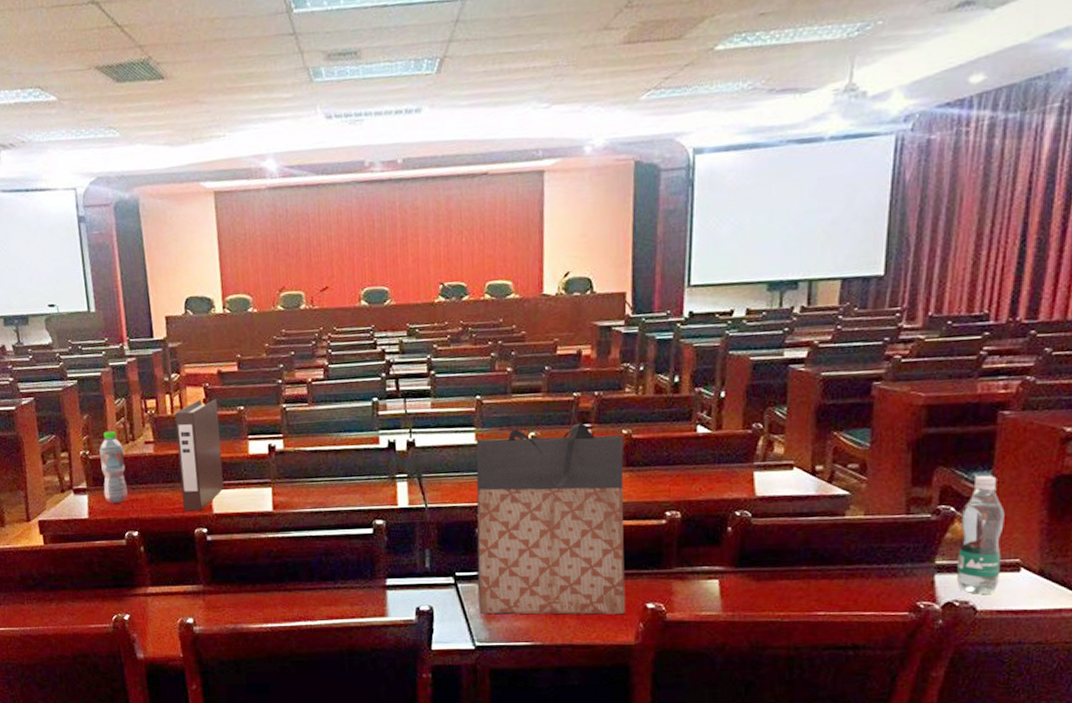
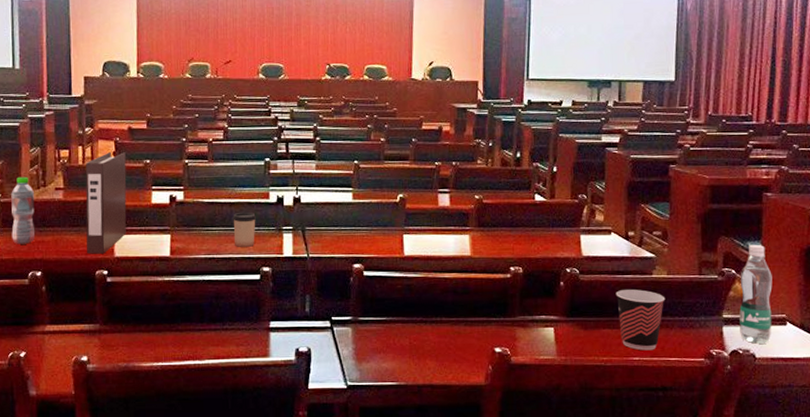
cup: none [339,460,366,499] -> present [233,213,256,247]
bag: present [476,423,626,615] -> none [351,188,478,358]
cup: none [797,533,861,604] -> present [616,289,665,351]

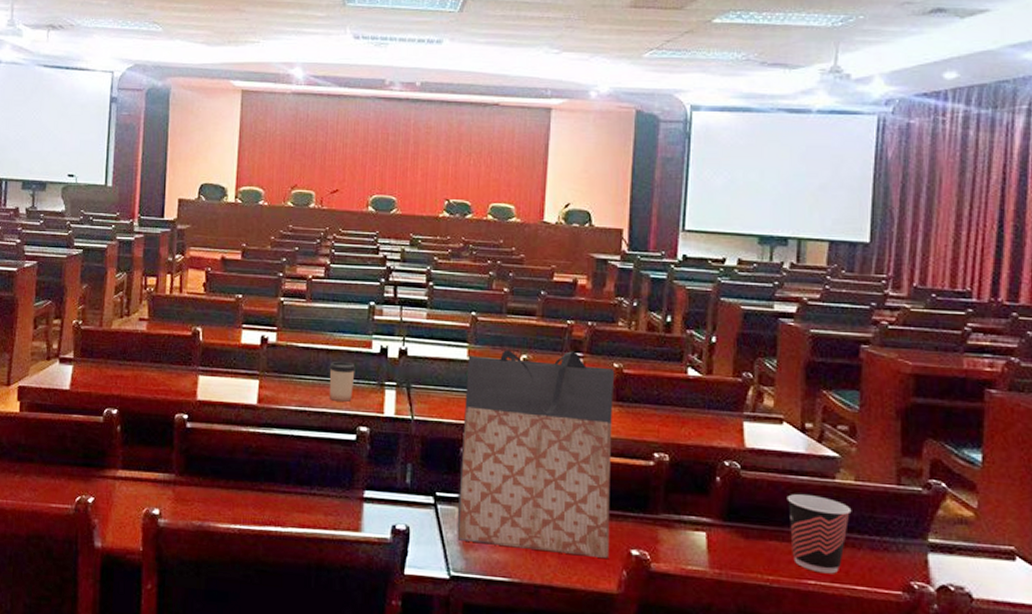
water bottle: present [11,176,36,245] -> none [89,303,118,378]
binder: present [85,151,127,254] -> none [168,282,217,396]
bag: none [351,188,478,358] -> present [457,350,615,558]
bottle: present [739,244,773,344] -> none [951,452,997,582]

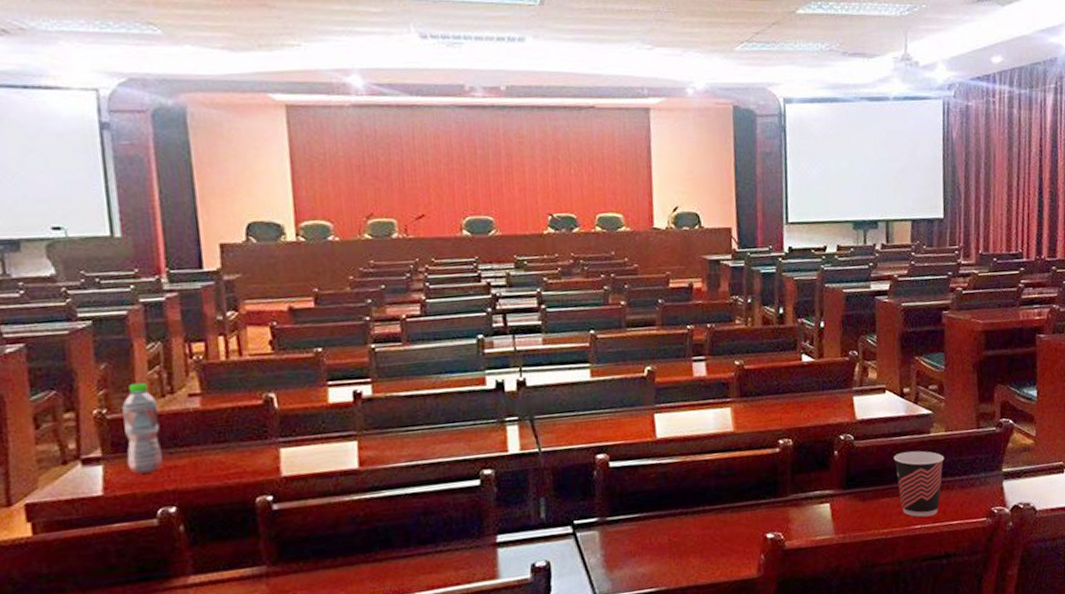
water bottle: none [89,303,118,378] -> present [122,382,164,474]
cup: present [329,362,355,402] -> none [439,404,471,448]
bag: present [457,350,615,558] -> none [591,355,748,564]

